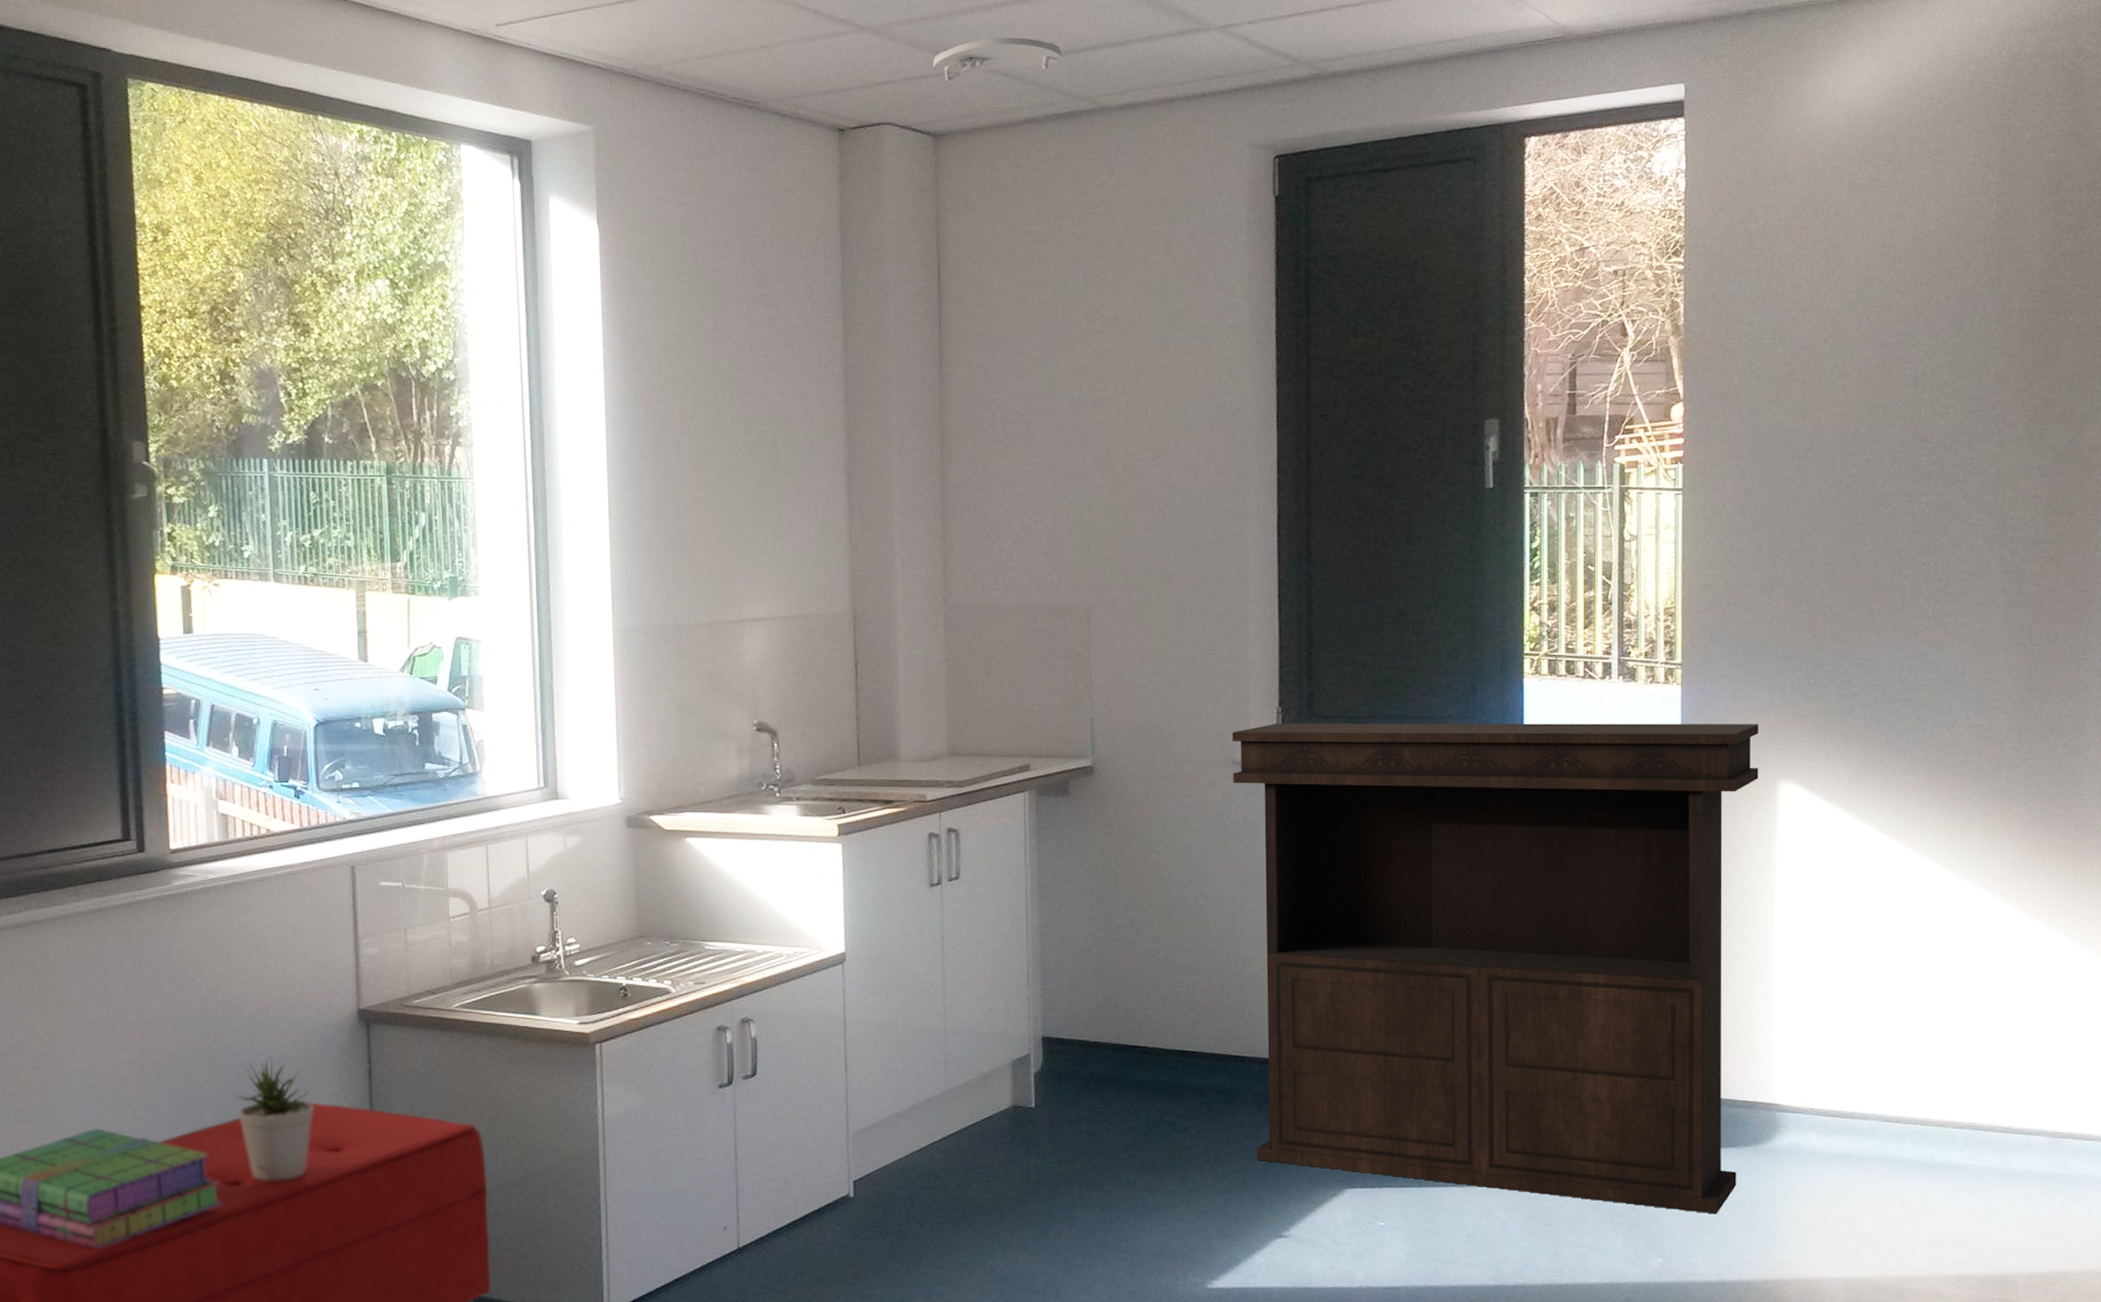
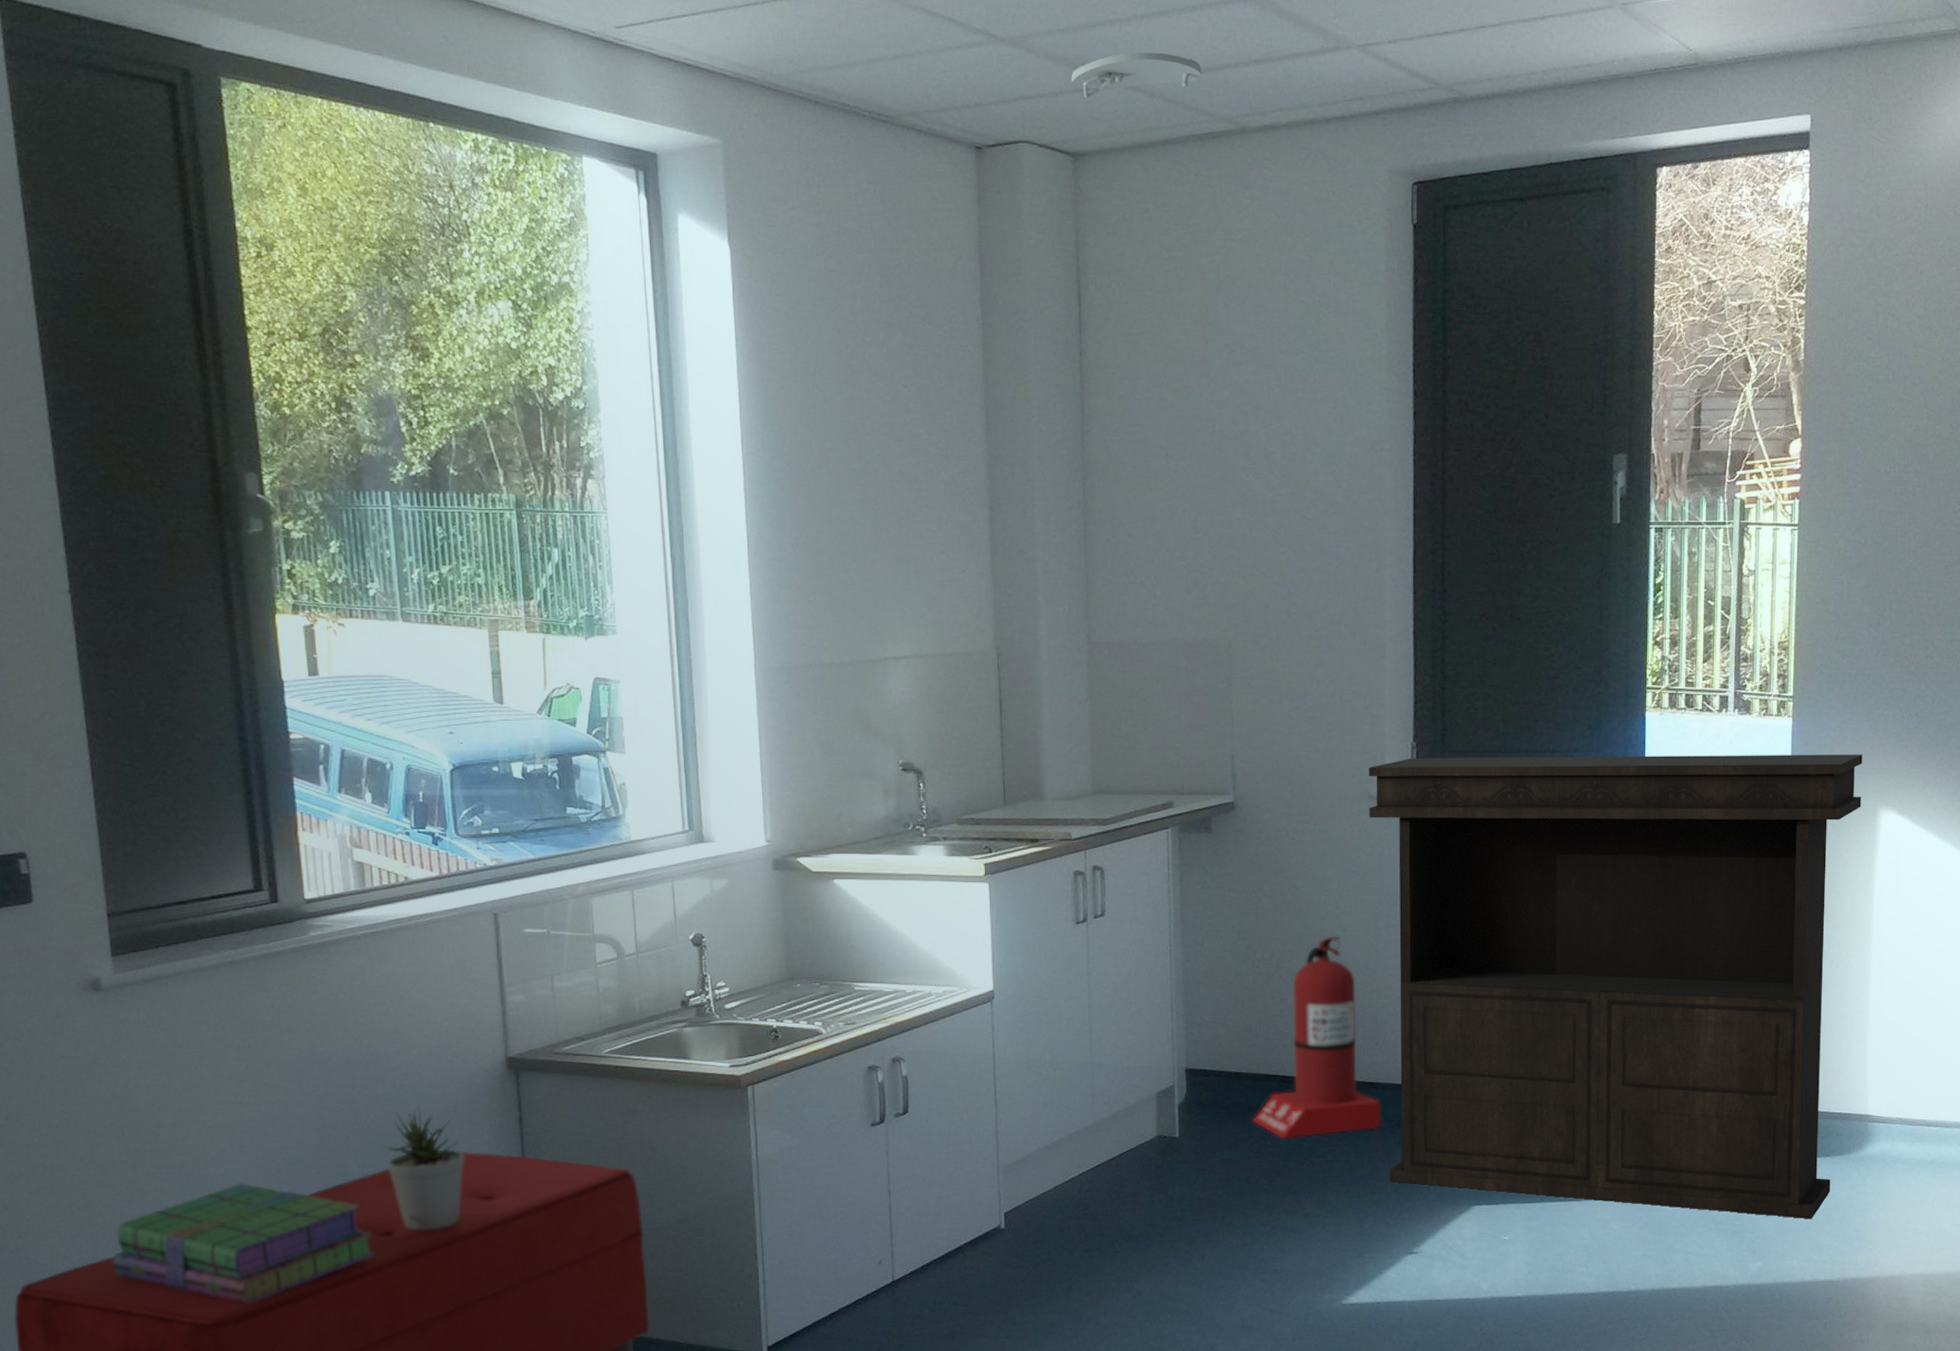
fire extinguisher: none [1111,903,1247,1112] -> present [1252,936,1380,1138]

